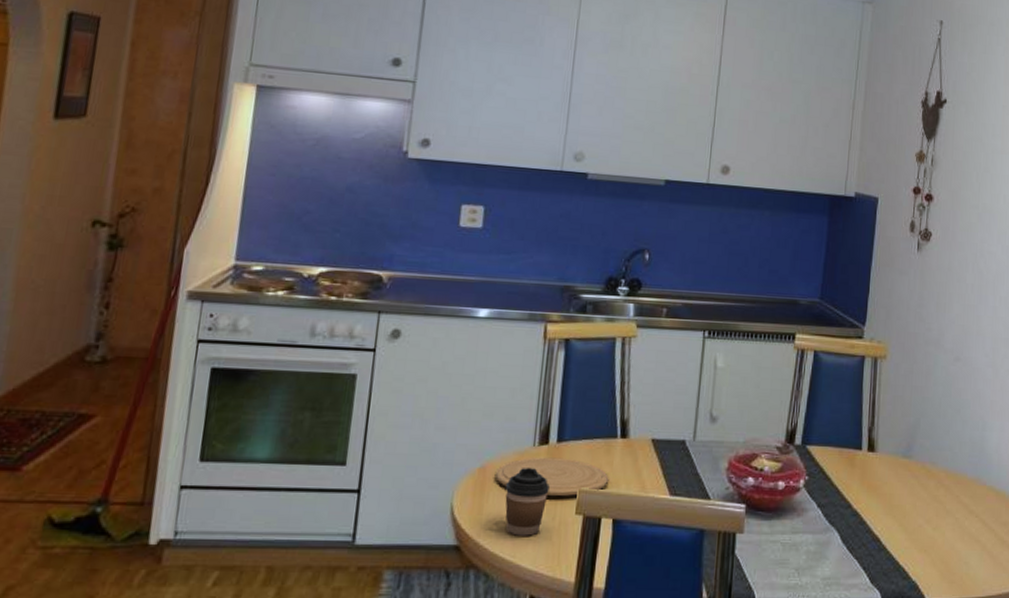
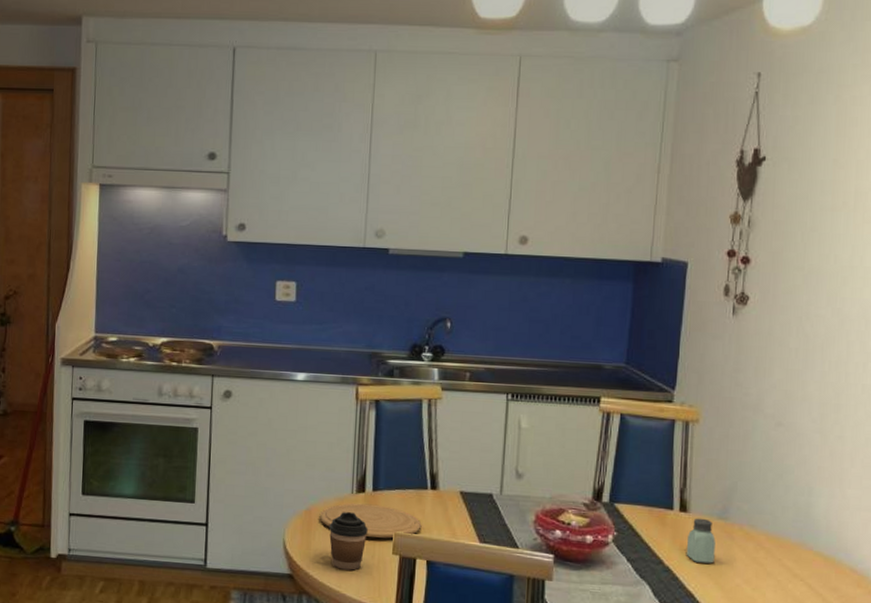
saltshaker: none [873,457,900,504] -> present [686,518,716,564]

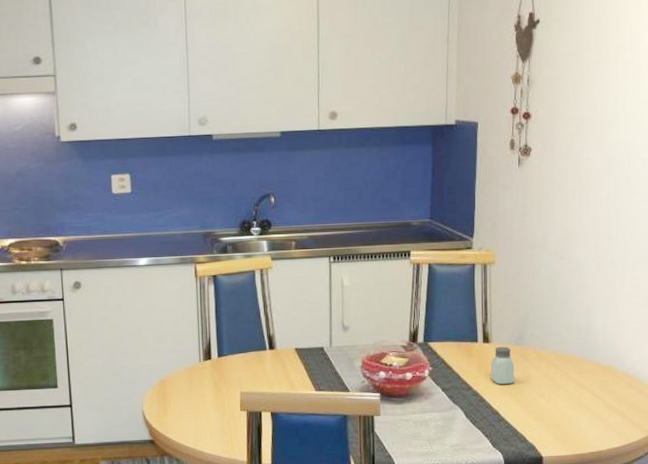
plate: present [320,503,422,539] -> none [173,369,264,399]
coffee cup: present [328,512,368,571] -> none [182,379,217,430]

